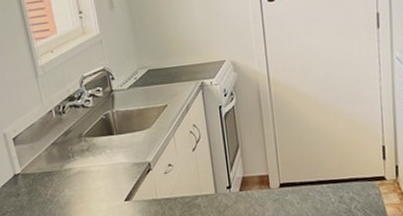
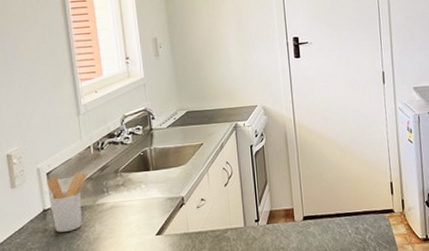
utensil holder: none [14,137,52,197] -> present [46,172,88,232]

